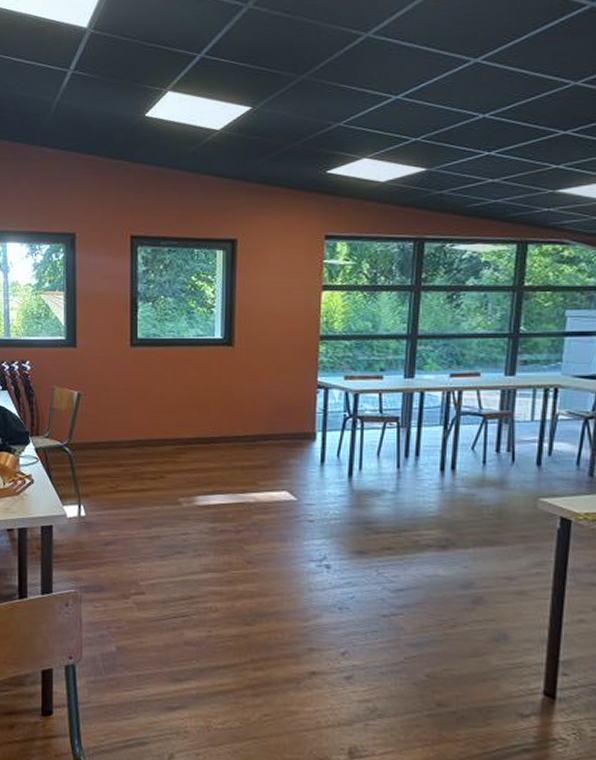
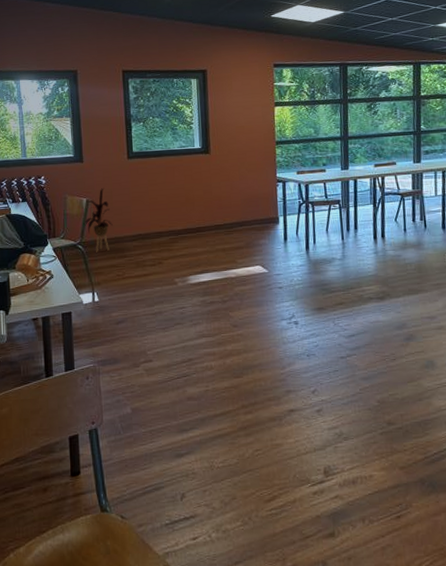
house plant: none [73,380,108,458] -> present [84,188,113,253]

